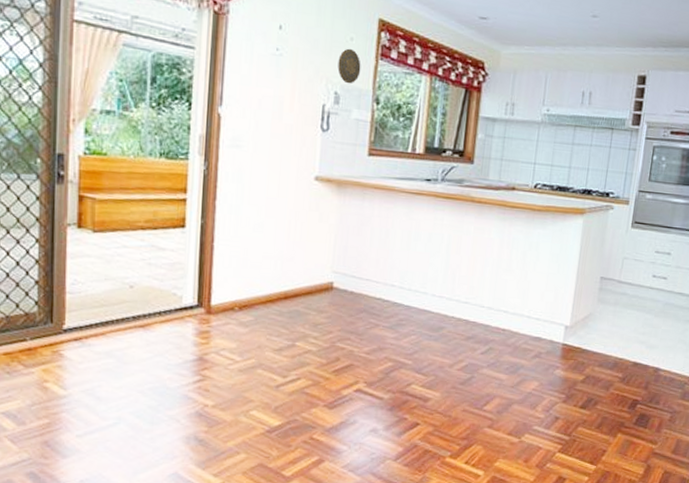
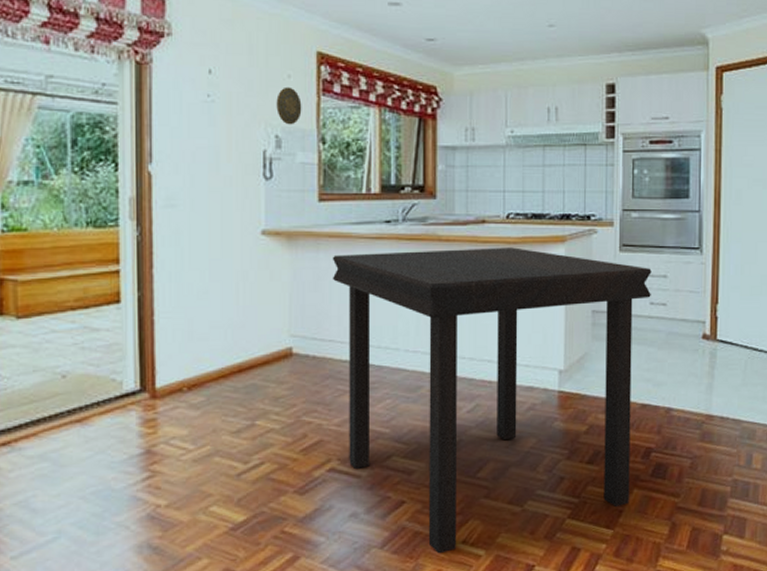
dining table: none [374,204,658,471] -> present [332,247,652,554]

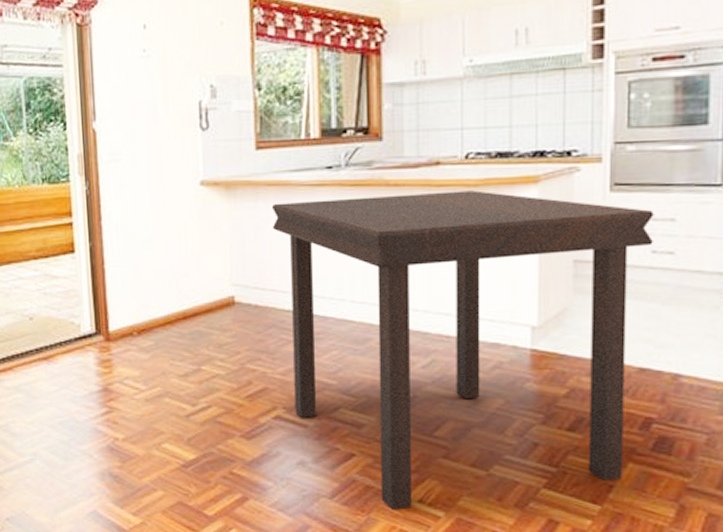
decorative plate: present [276,86,302,125] -> none [210,34,236,74]

